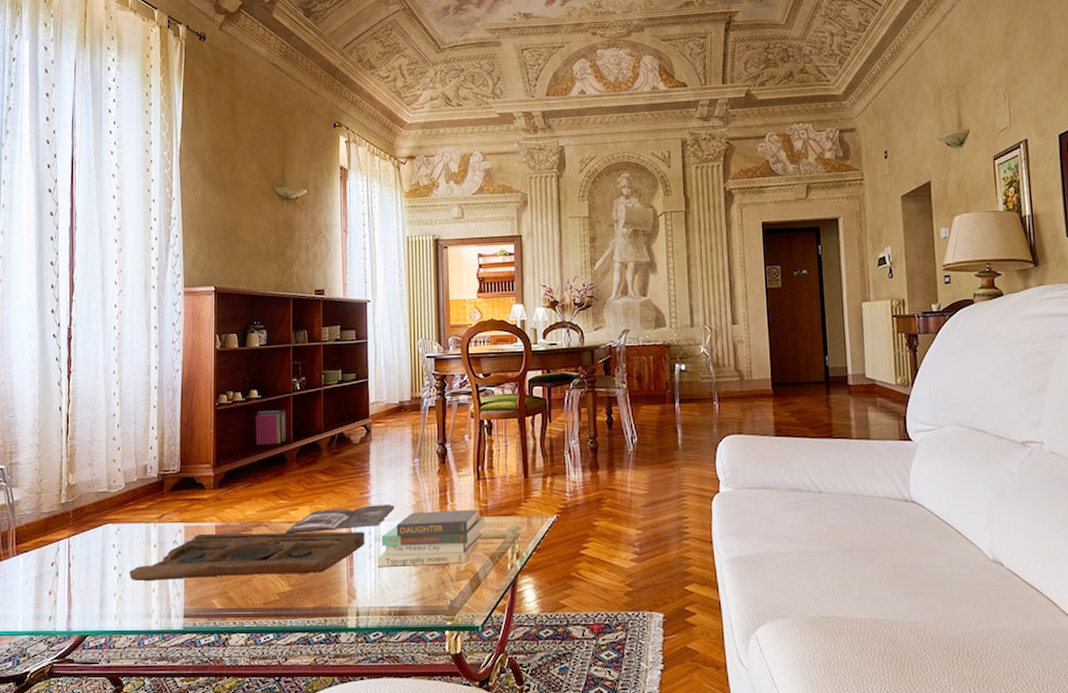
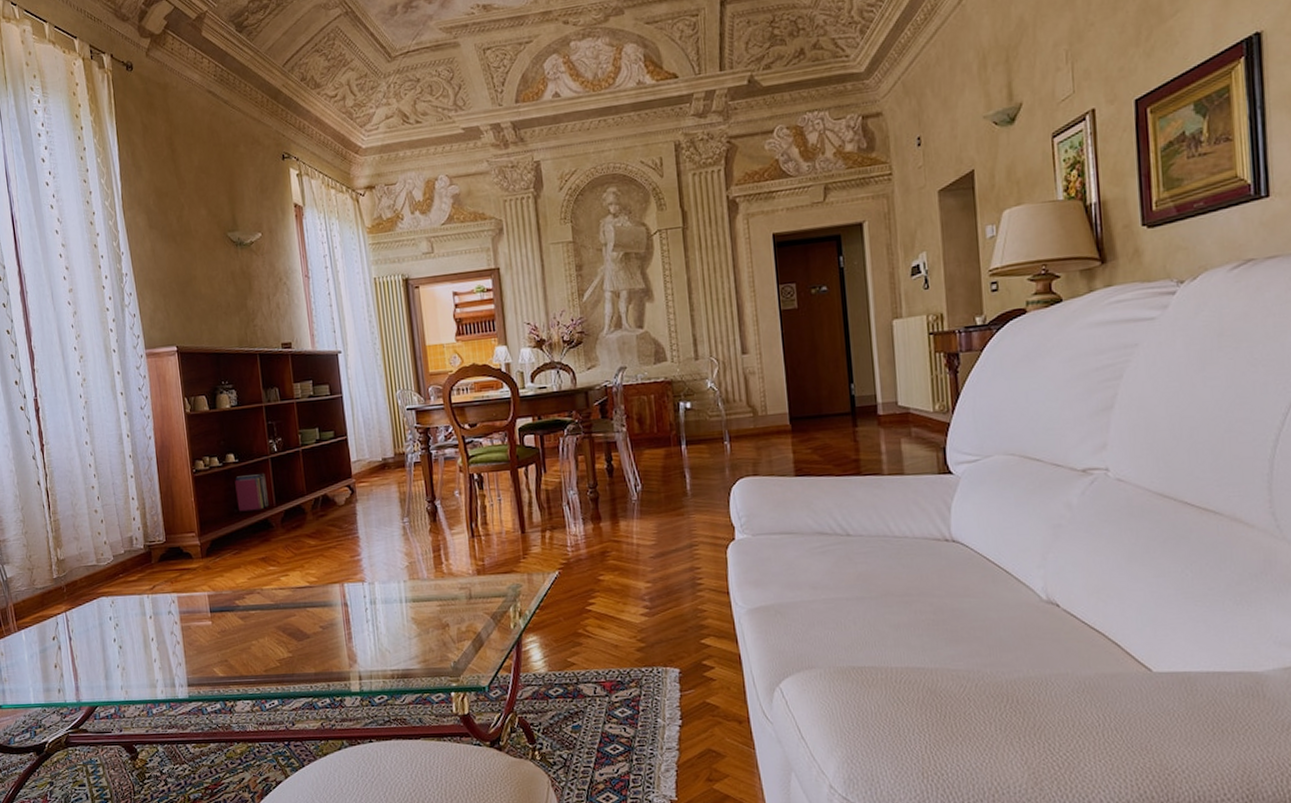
decorative tray: present [129,532,365,581] -> none [129,595,361,652]
magazine: present [286,505,395,534] -> none [279,566,388,600]
books: present [377,509,485,568] -> none [374,567,484,632]

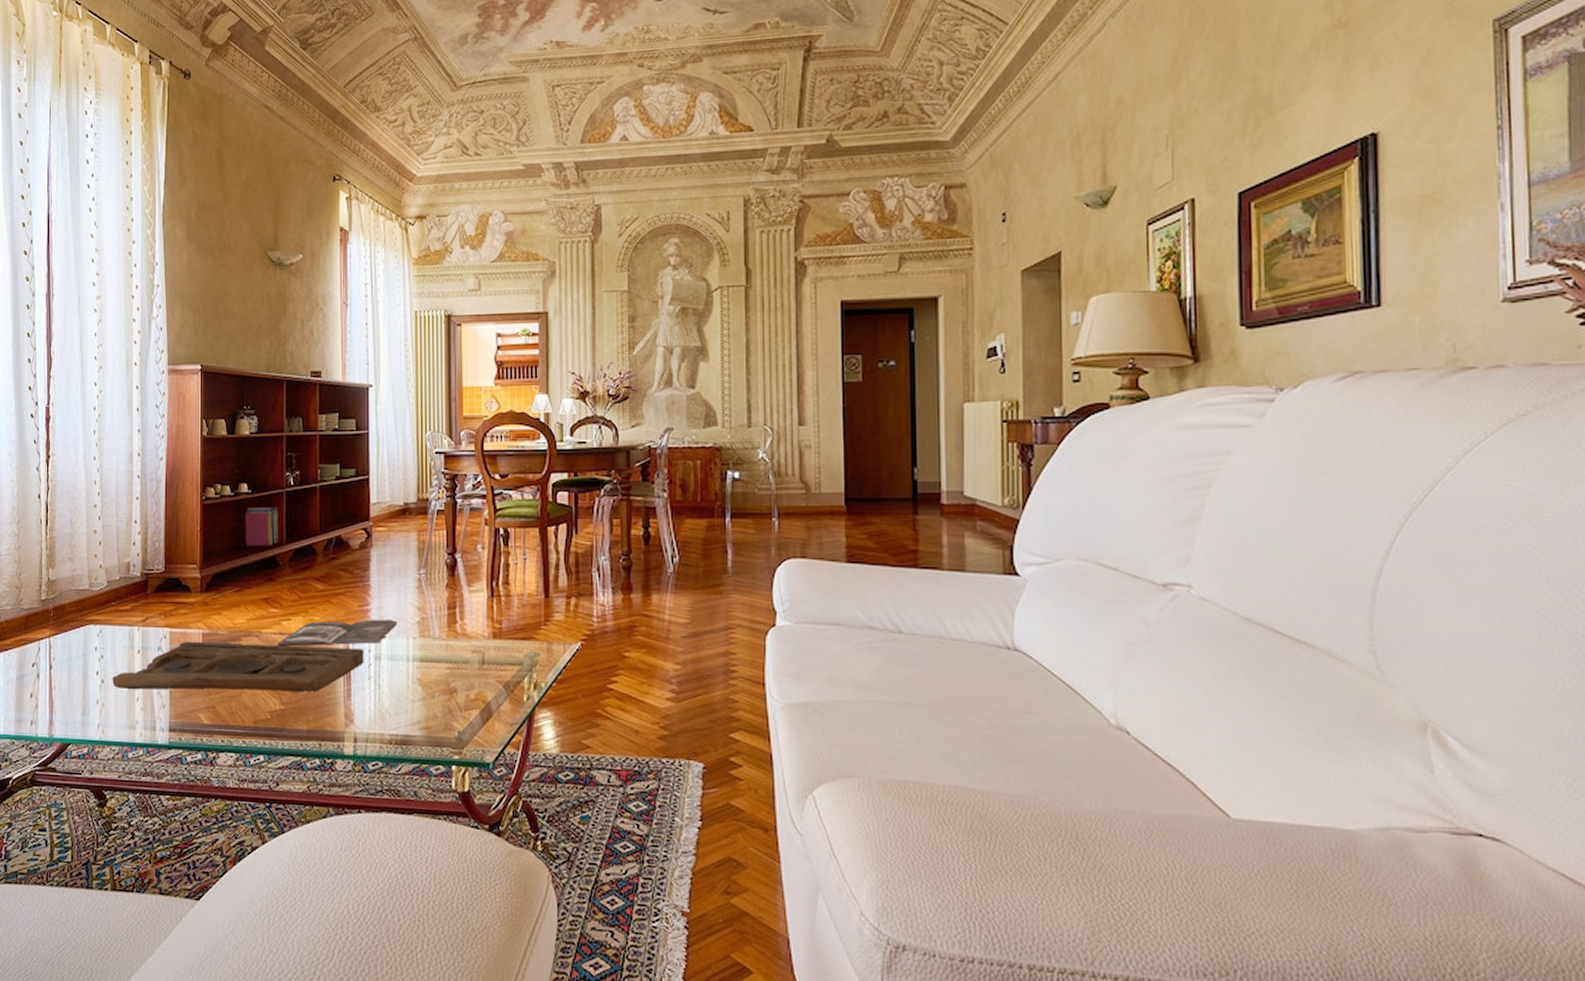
decorative tray: none [129,595,361,652] -> present [112,641,364,691]
magazine: none [279,566,388,600] -> present [277,619,398,647]

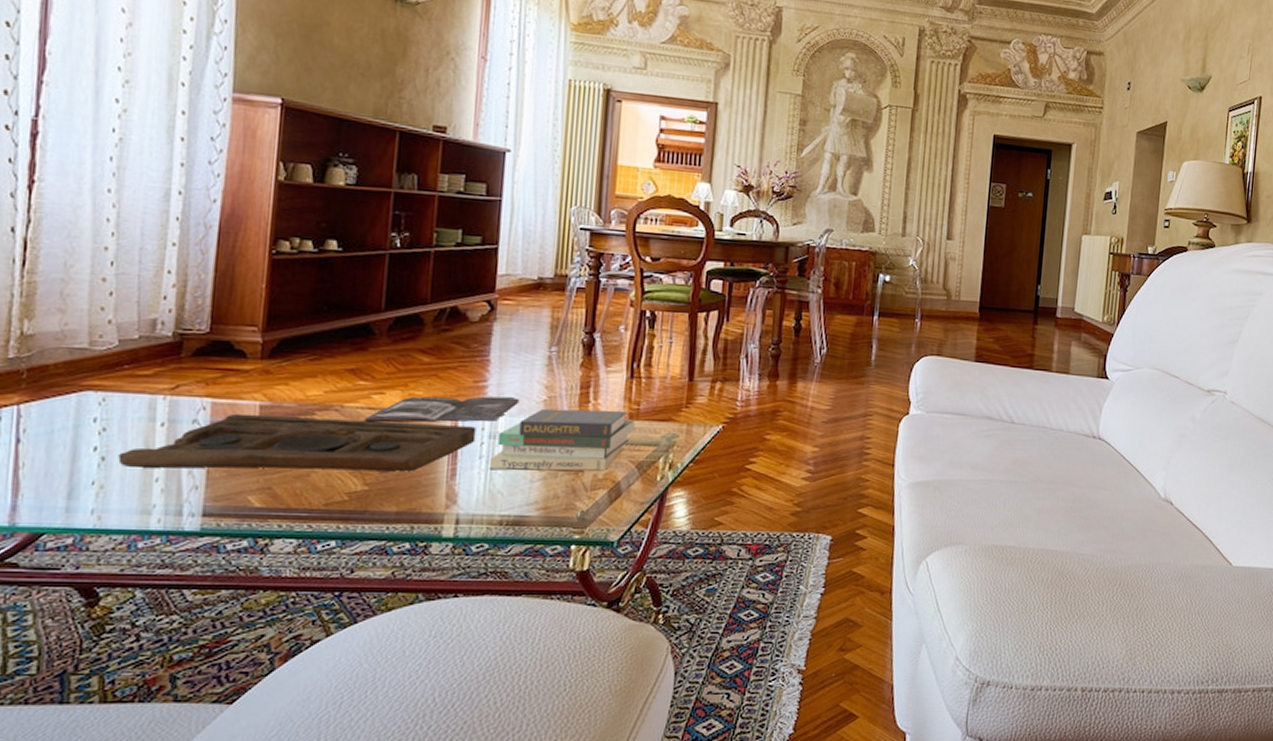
books: present [245,506,279,547] -> none [329,267,377,312]
books: none [377,629,499,692] -> present [489,408,635,471]

